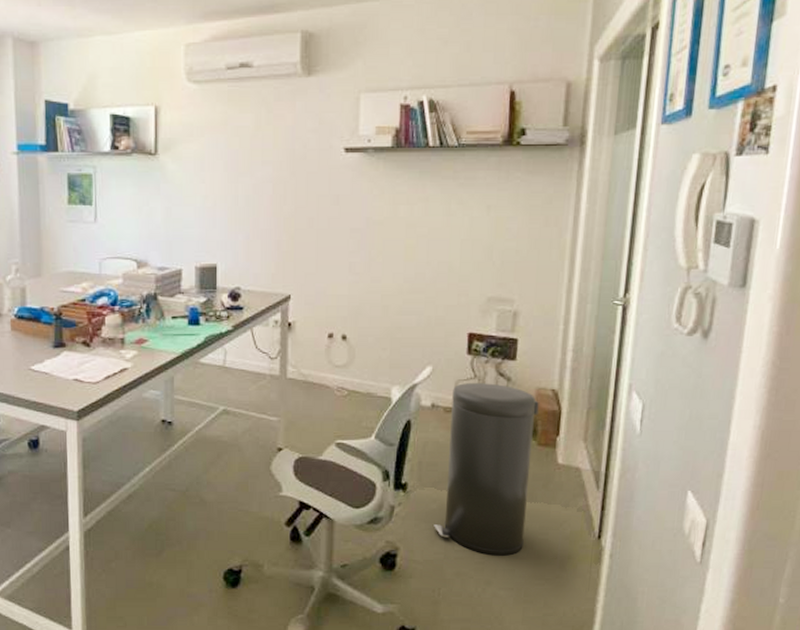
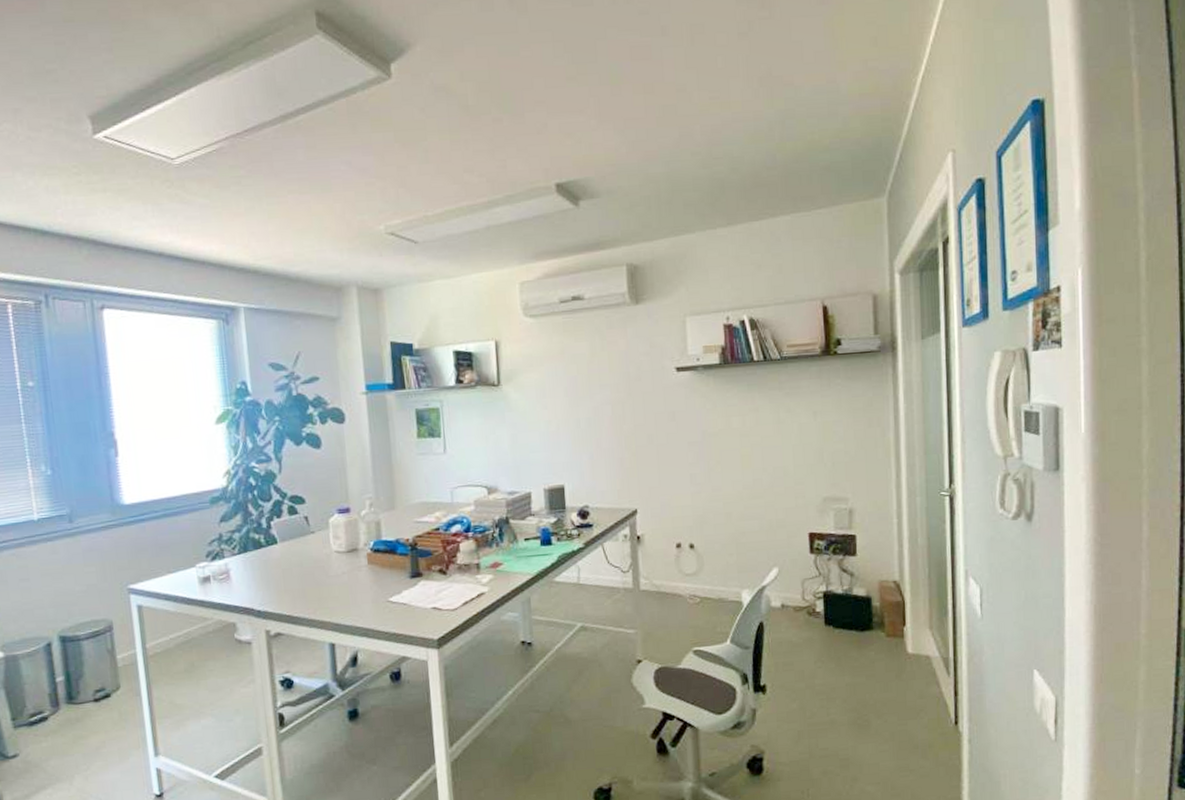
pedal bin: present [434,383,539,556] -> none [796,579,885,751]

